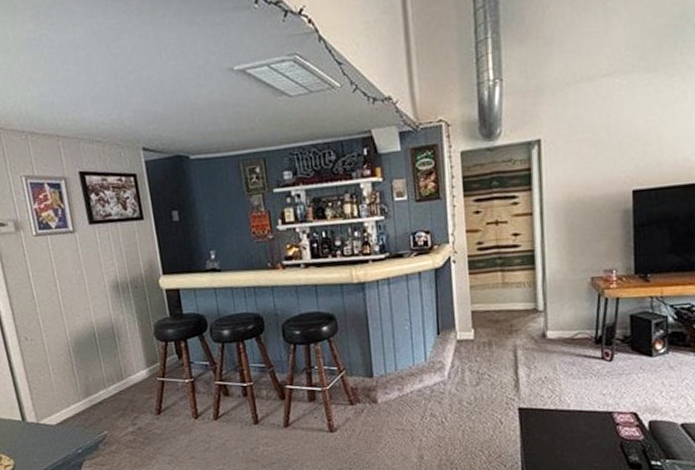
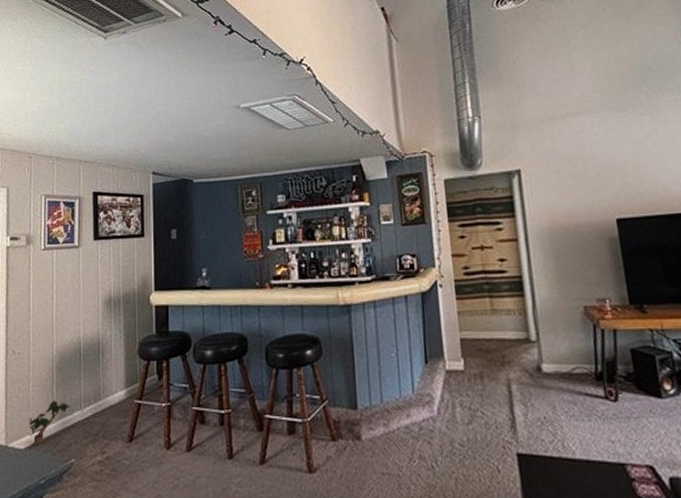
potted plant: none [55,381,95,421] -> present [28,400,71,445]

